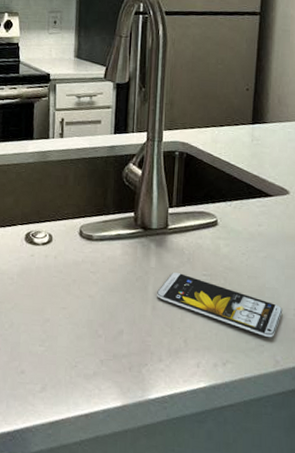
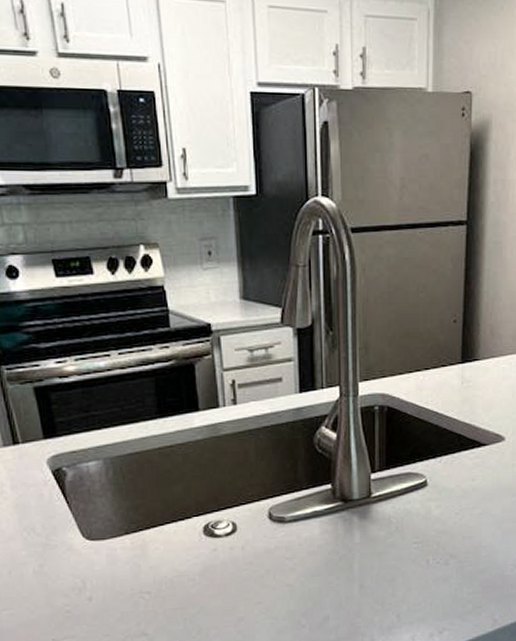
smartphone: present [157,272,283,337] -> none [364,545,500,598]

